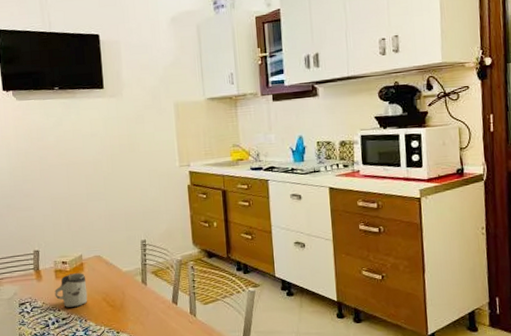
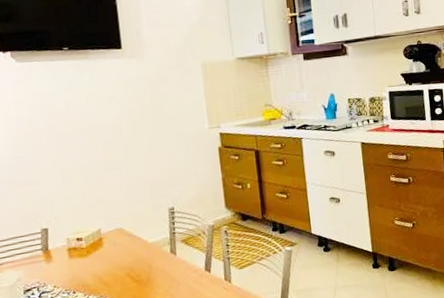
cup: present [54,273,88,308] -> none [68,248,109,289]

